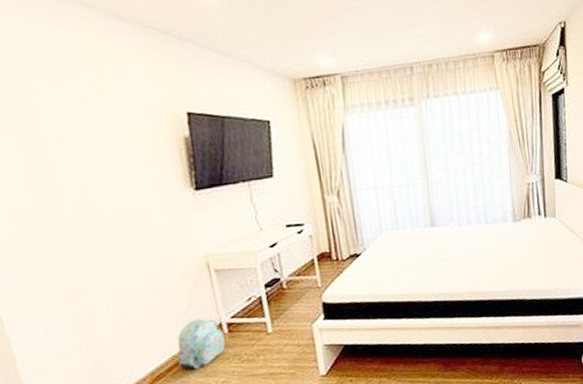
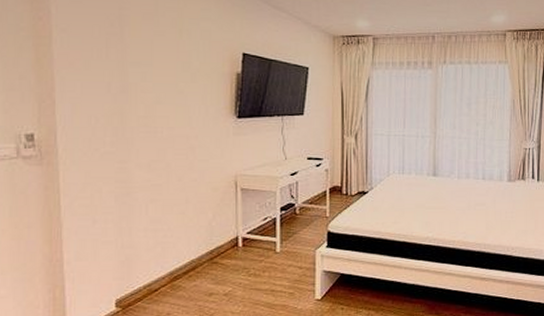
backpack: present [177,319,226,370] -> none [196,230,239,276]

